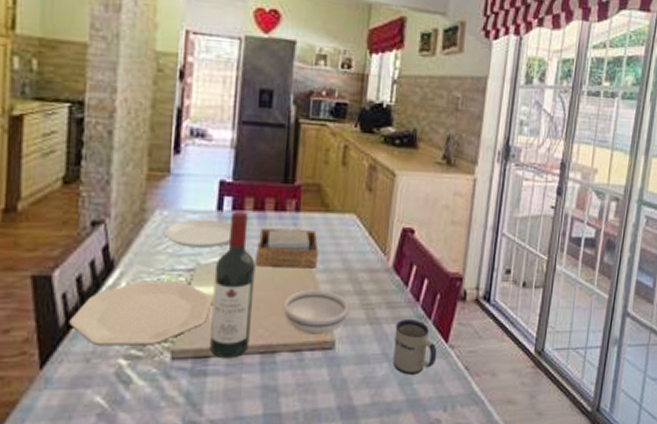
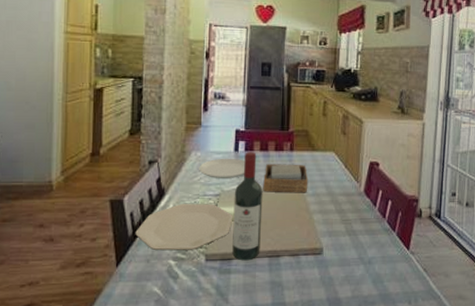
bowl: present [284,289,348,334] -> none [285,208,332,243]
mug: present [393,318,437,375] -> none [367,231,401,275]

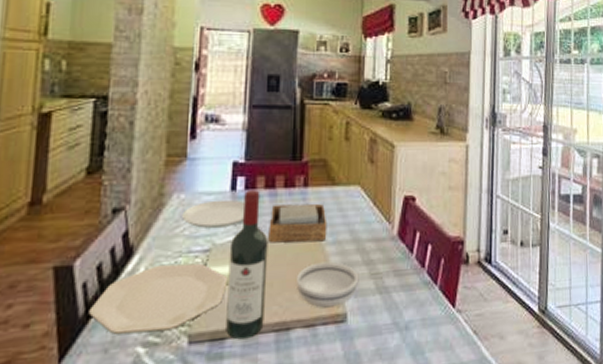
bowl: none [285,208,332,243] -> present [297,261,358,308]

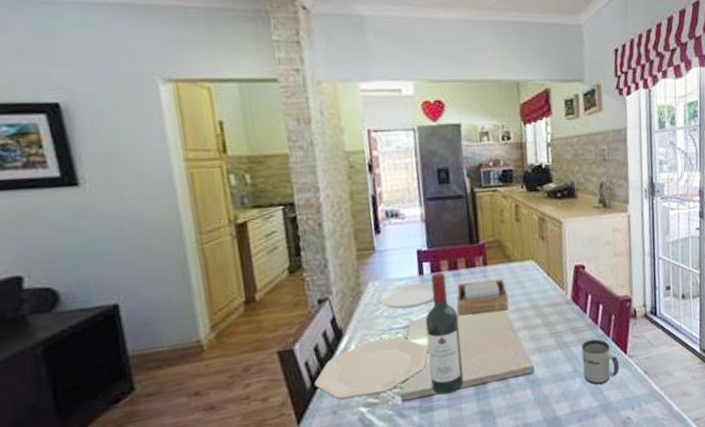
bowl: present [297,261,358,308] -> none [487,326,541,364]
mug: none [404,285,446,344] -> present [581,338,620,385]

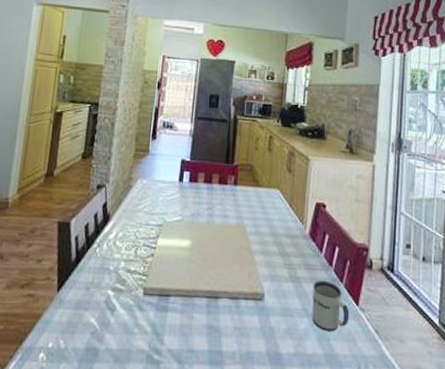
plate: present [314,337,428,400] -> none [78,232,174,282]
plate: present [379,283,435,309] -> none [143,187,189,210]
wine bottle: present [425,272,464,395] -> none [170,183,205,299]
napkin holder: present [456,279,509,316] -> none [205,197,251,231]

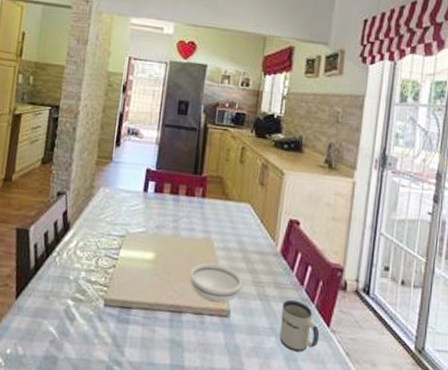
bowl: none [225,247,274,286] -> present [190,262,242,303]

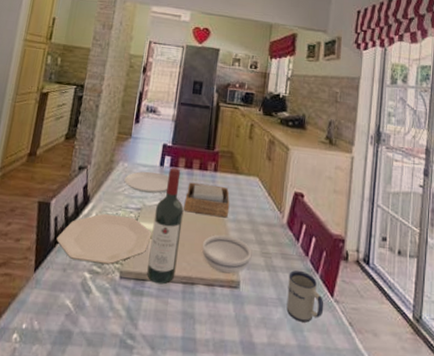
plate: none [37,241,137,293] -> present [56,214,152,265]
plate: none [106,197,154,220] -> present [124,171,170,194]
wine bottle: none [132,193,170,313] -> present [147,168,184,285]
napkin holder: none [170,209,220,246] -> present [184,182,230,218]

